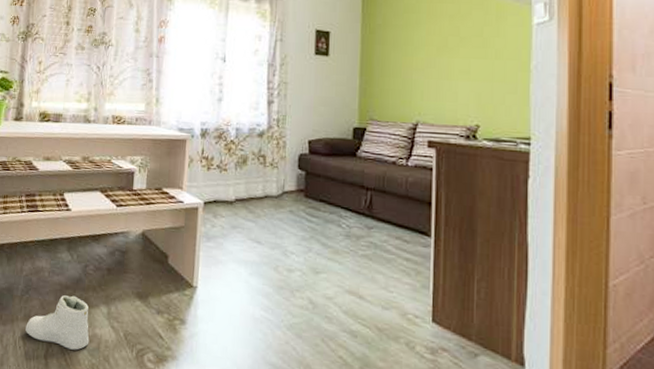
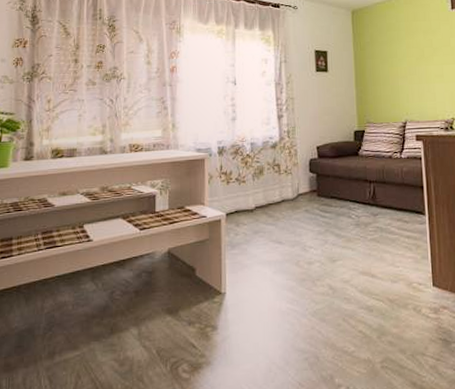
sneaker: present [25,295,90,350] -> none [51,323,121,377]

